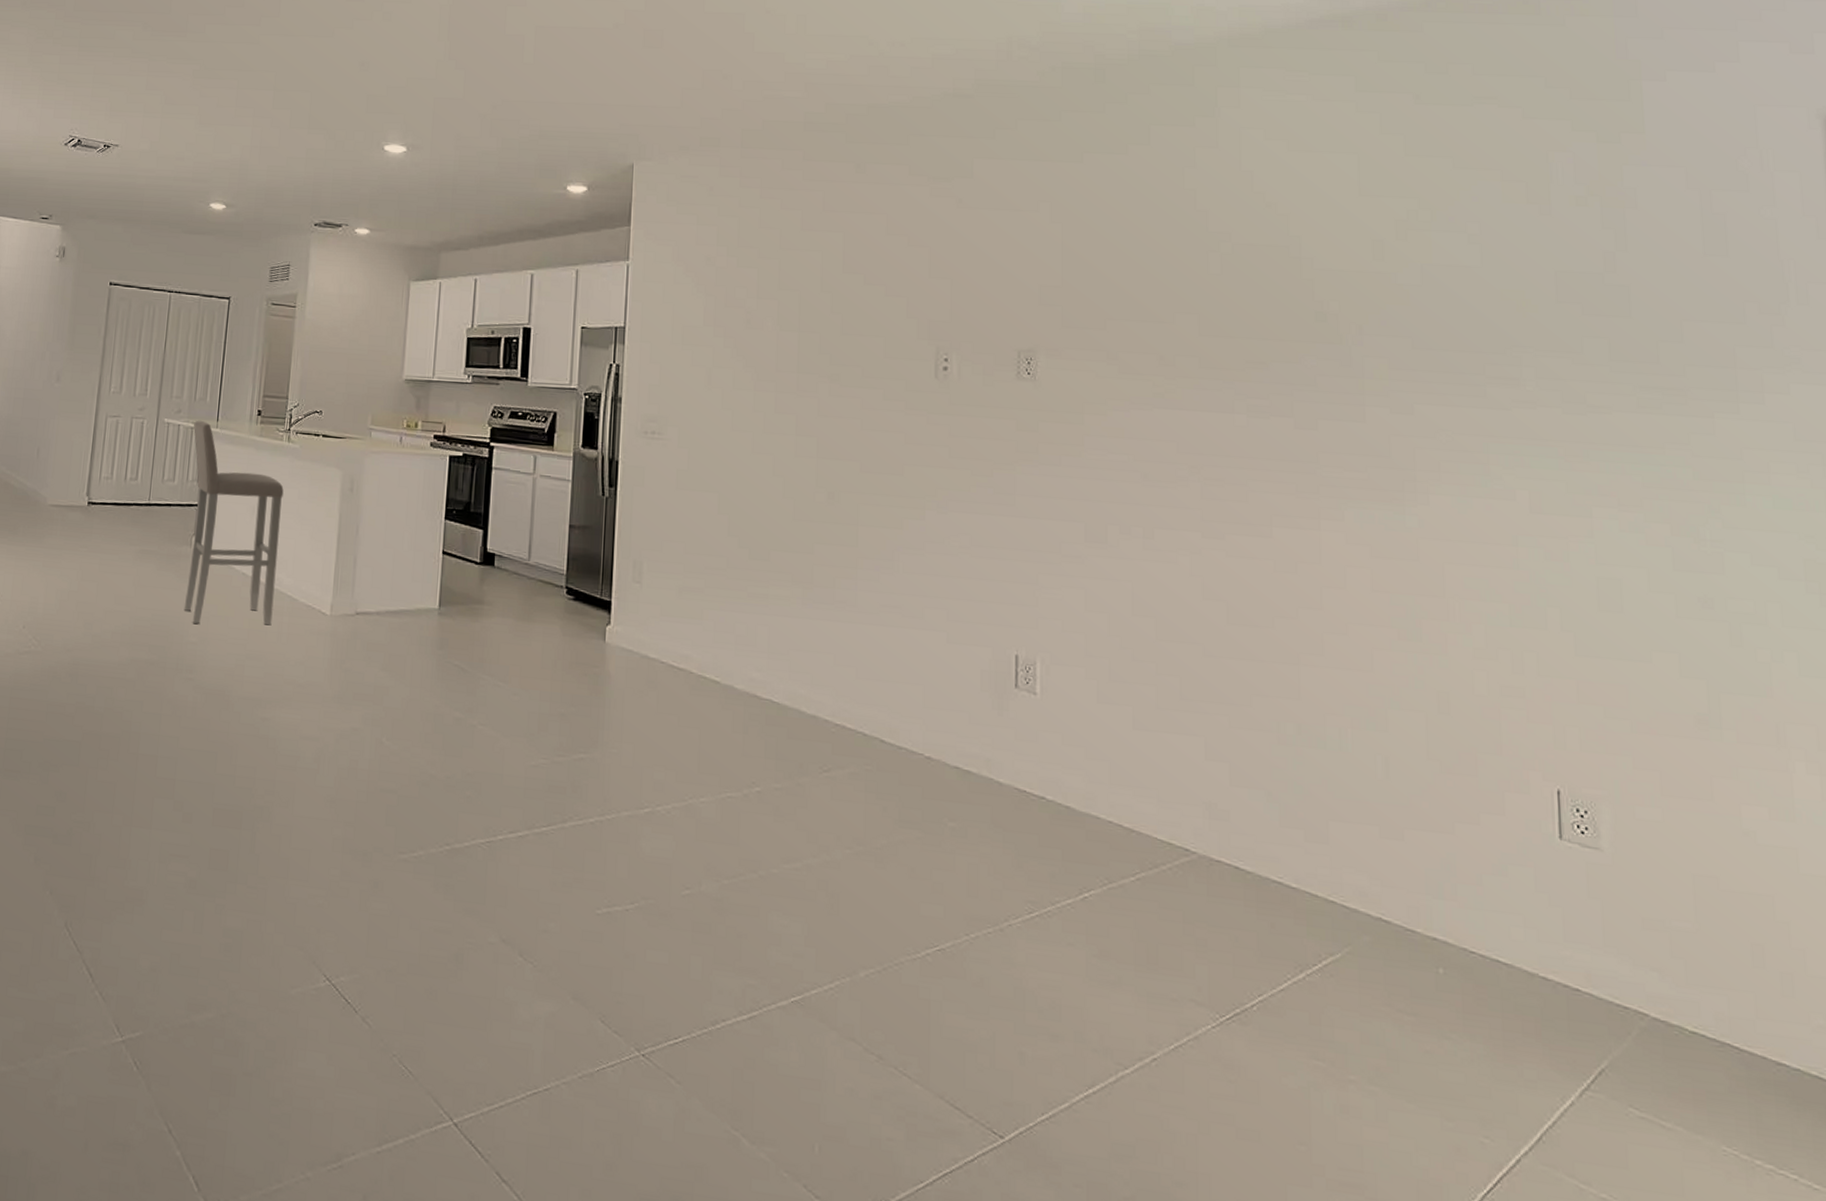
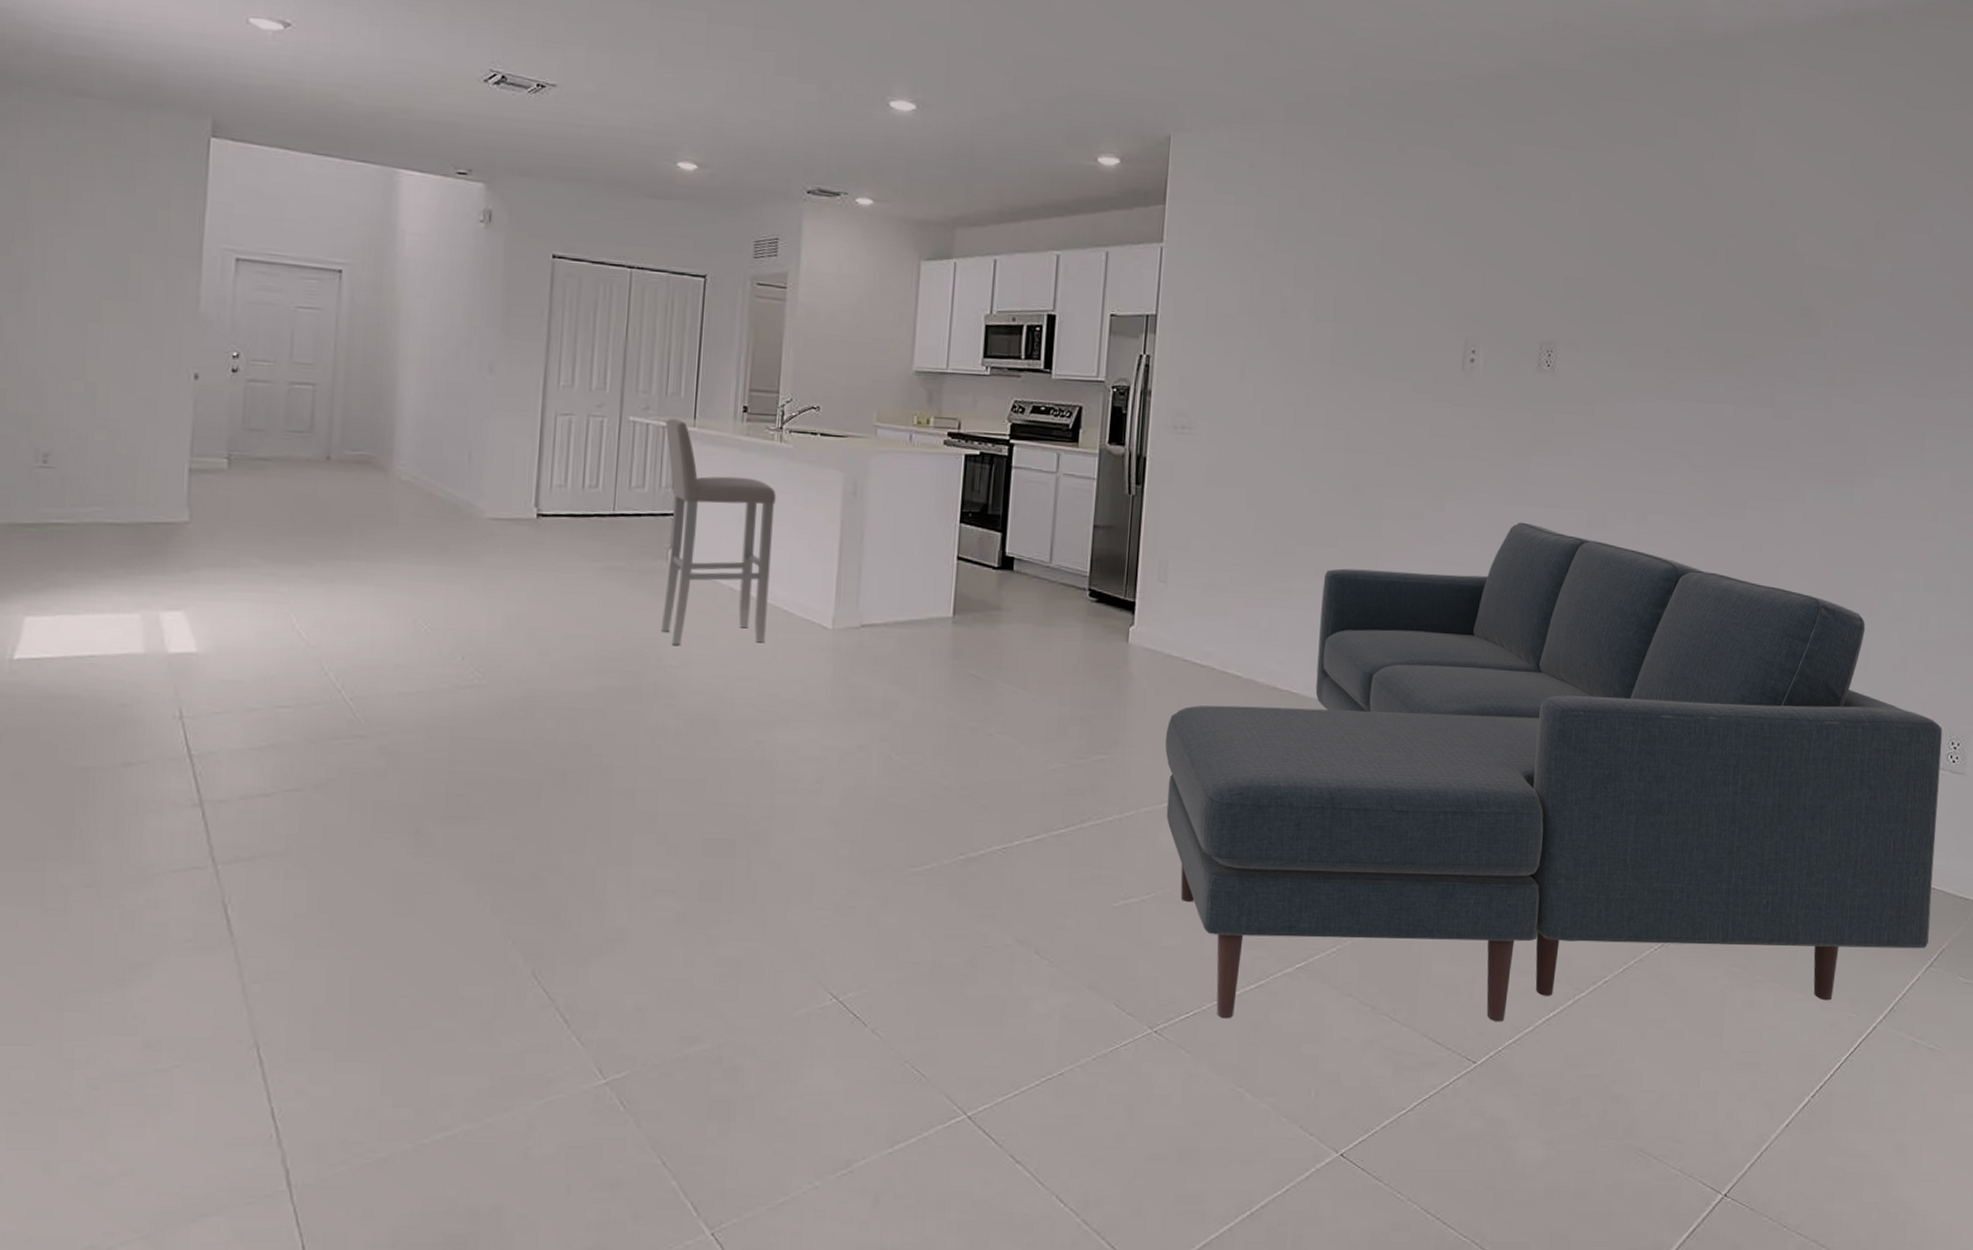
sofa: none [644,533,1581,1118] -> present [1165,522,1942,1022]

